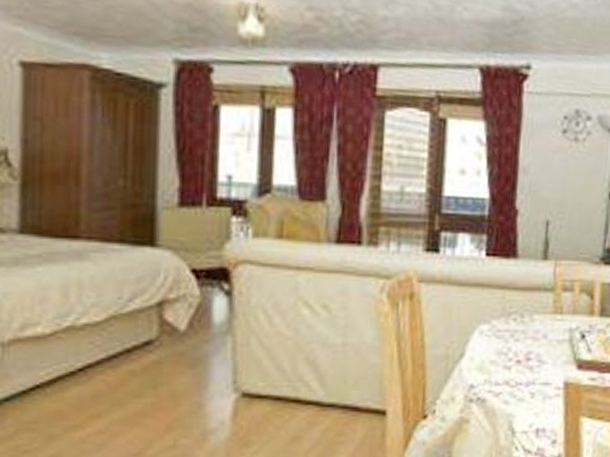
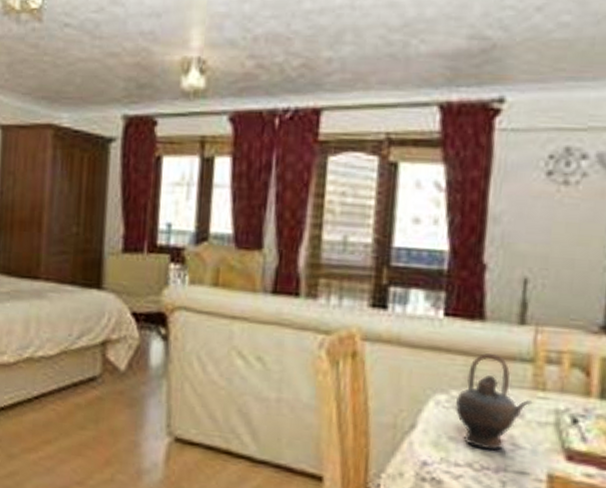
teapot: none [495,285,553,368] -> present [454,353,533,450]

